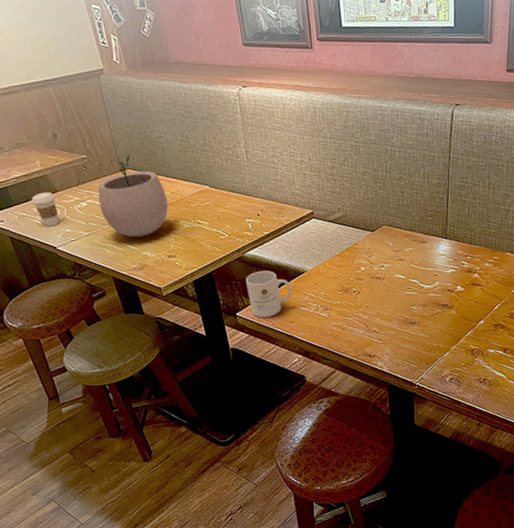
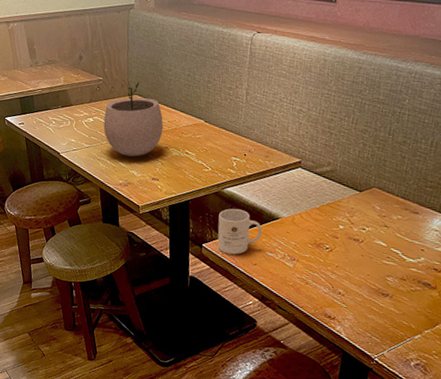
coffee cup: present [31,191,60,227] -> none [49,104,70,135]

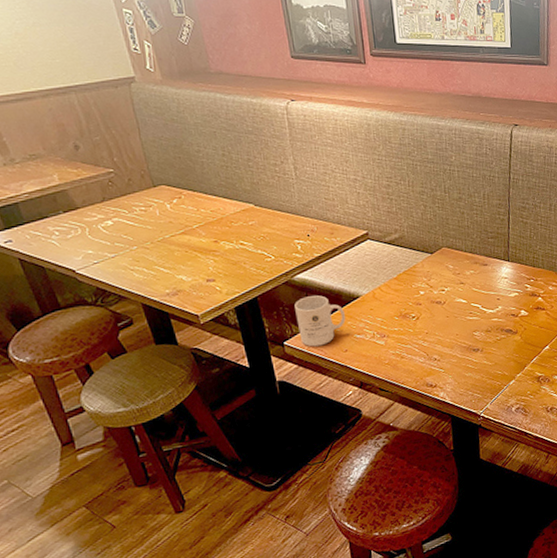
plant pot: present [103,81,164,157] -> none [126,168,208,260]

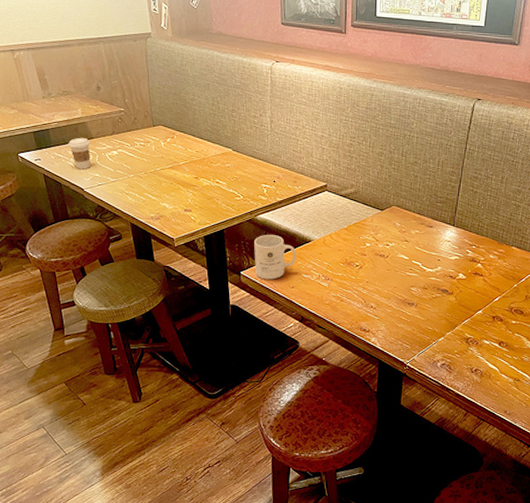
coffee cup: none [46,208,80,248] -> present [68,137,91,170]

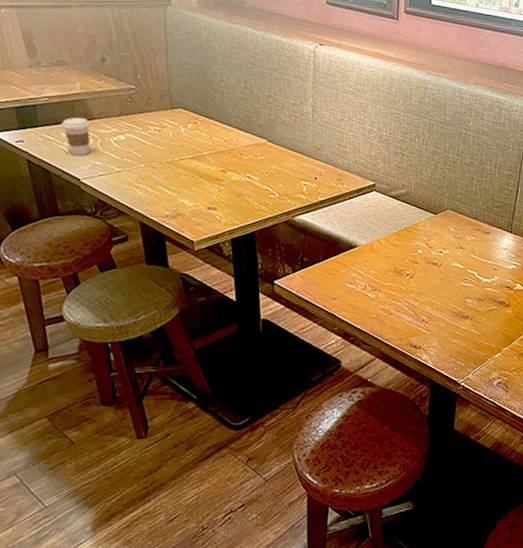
mug: present [254,235,296,280] -> none [290,239,340,290]

